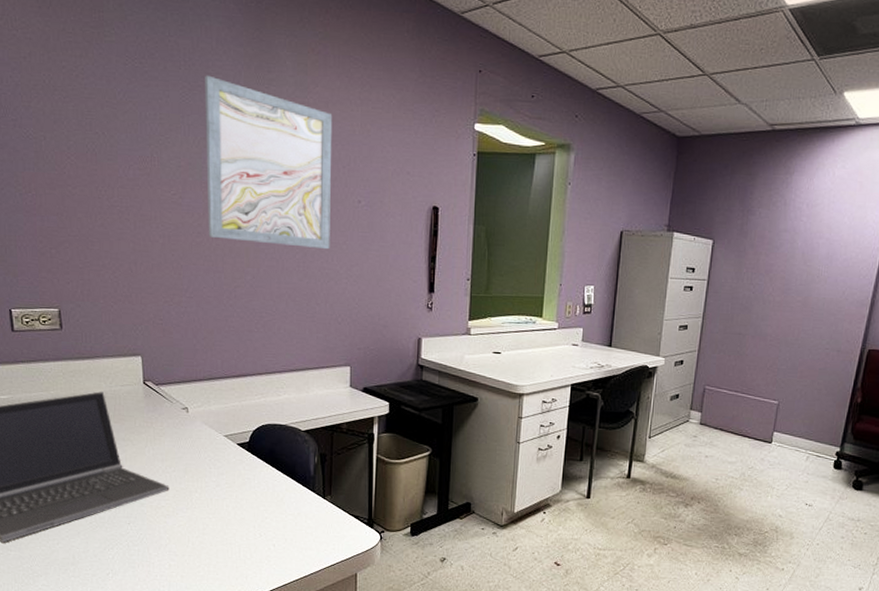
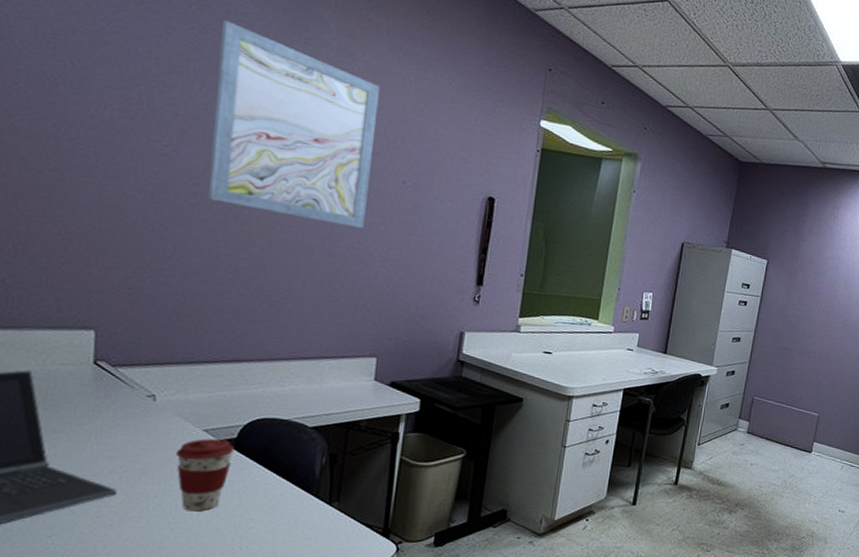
coffee cup: none [206,443,249,504] -> present [175,438,236,512]

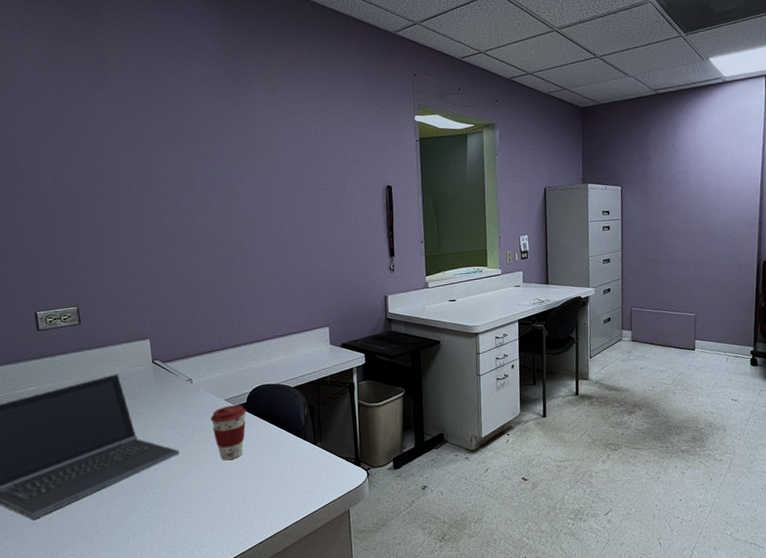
wall art: present [207,19,381,229] -> none [191,102,304,233]

